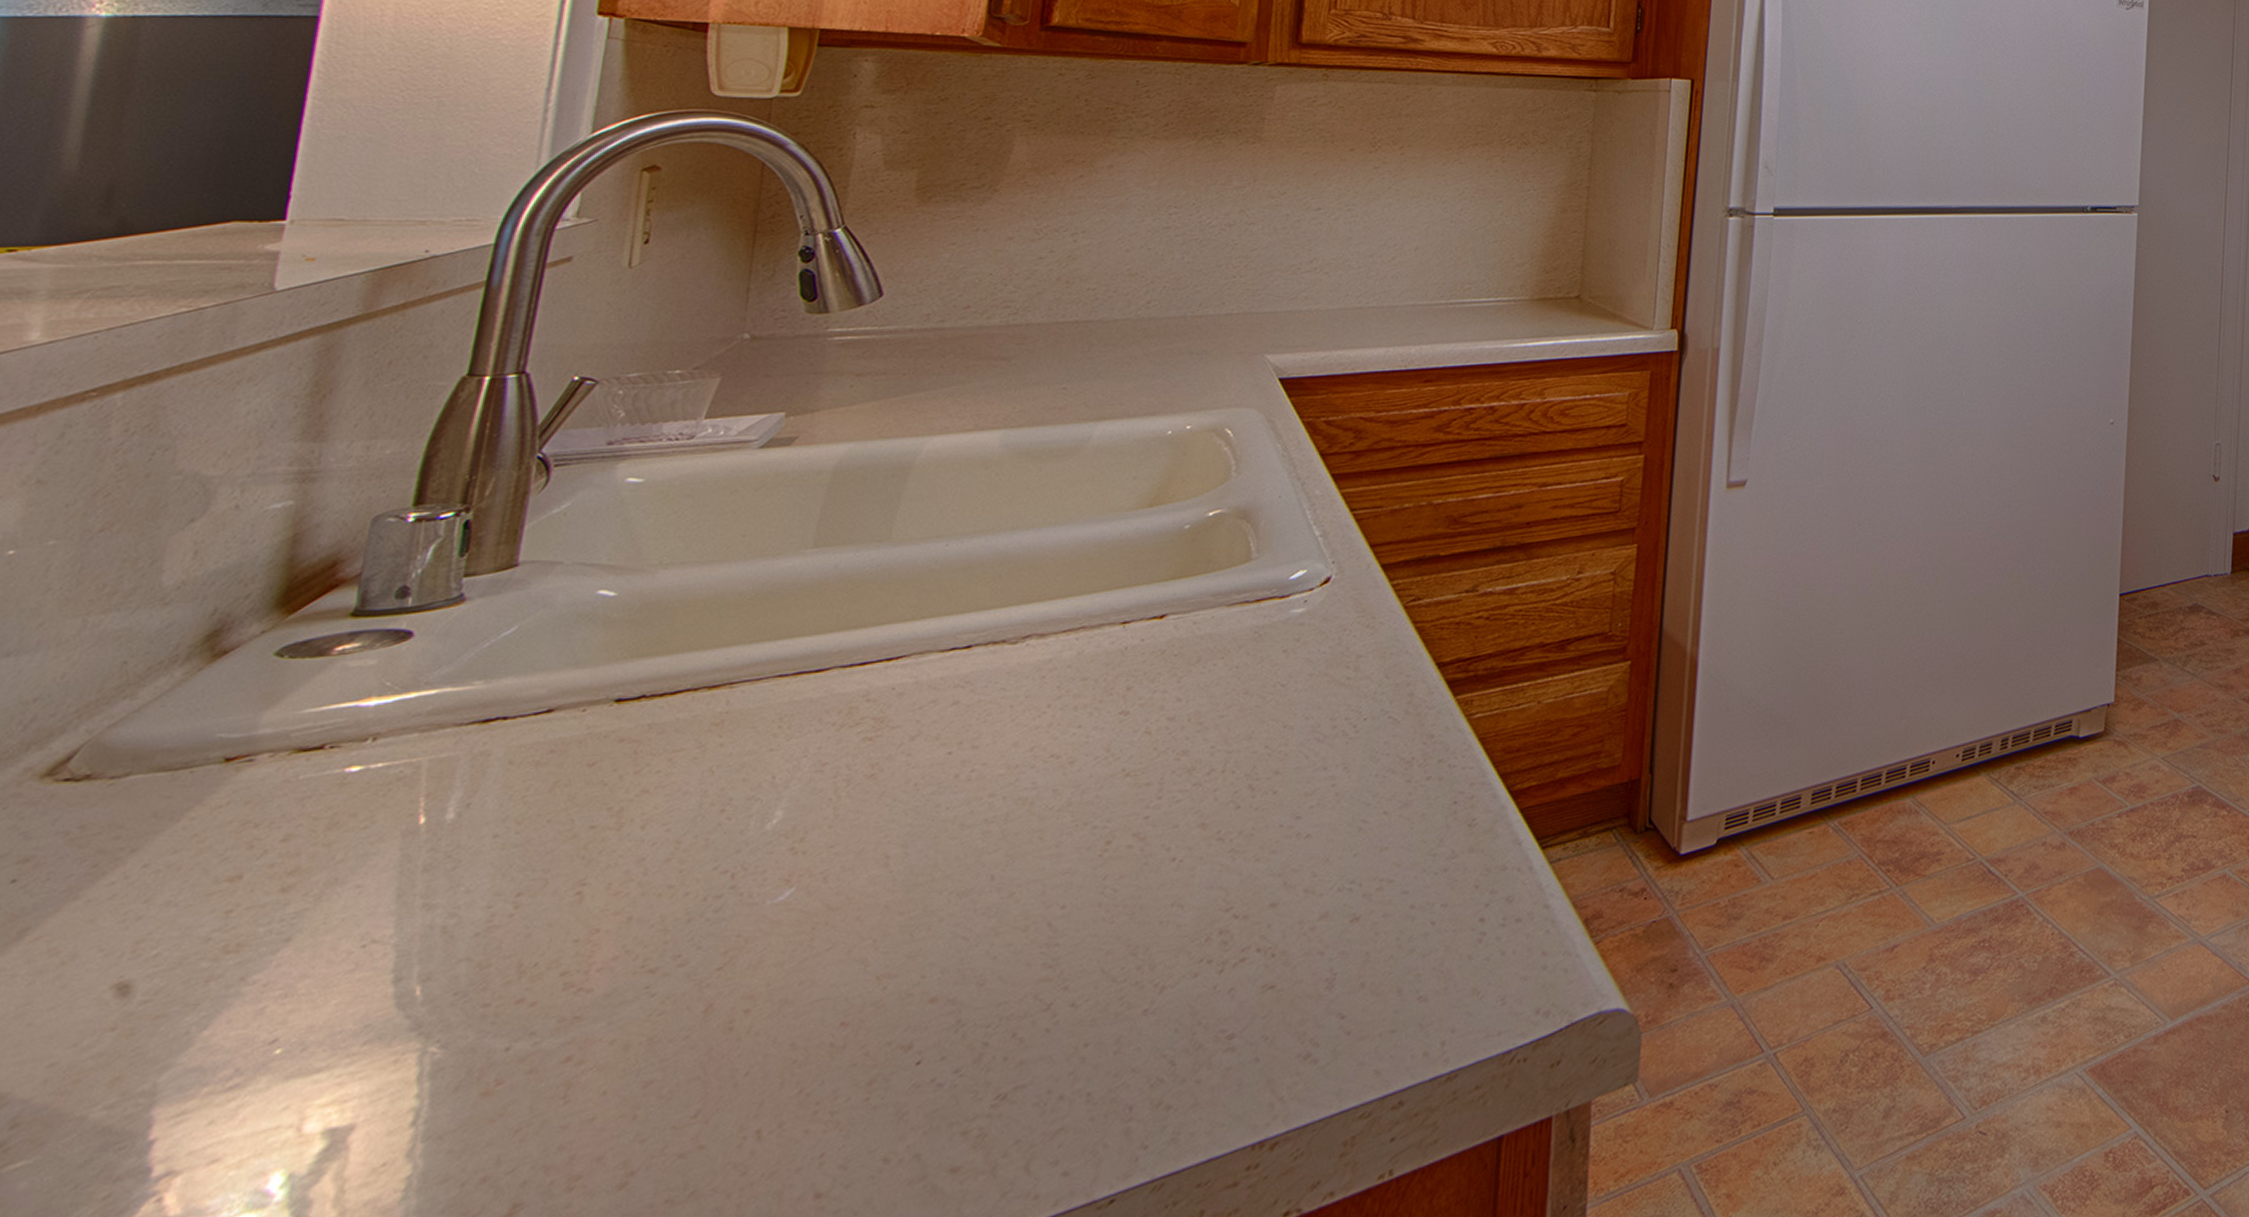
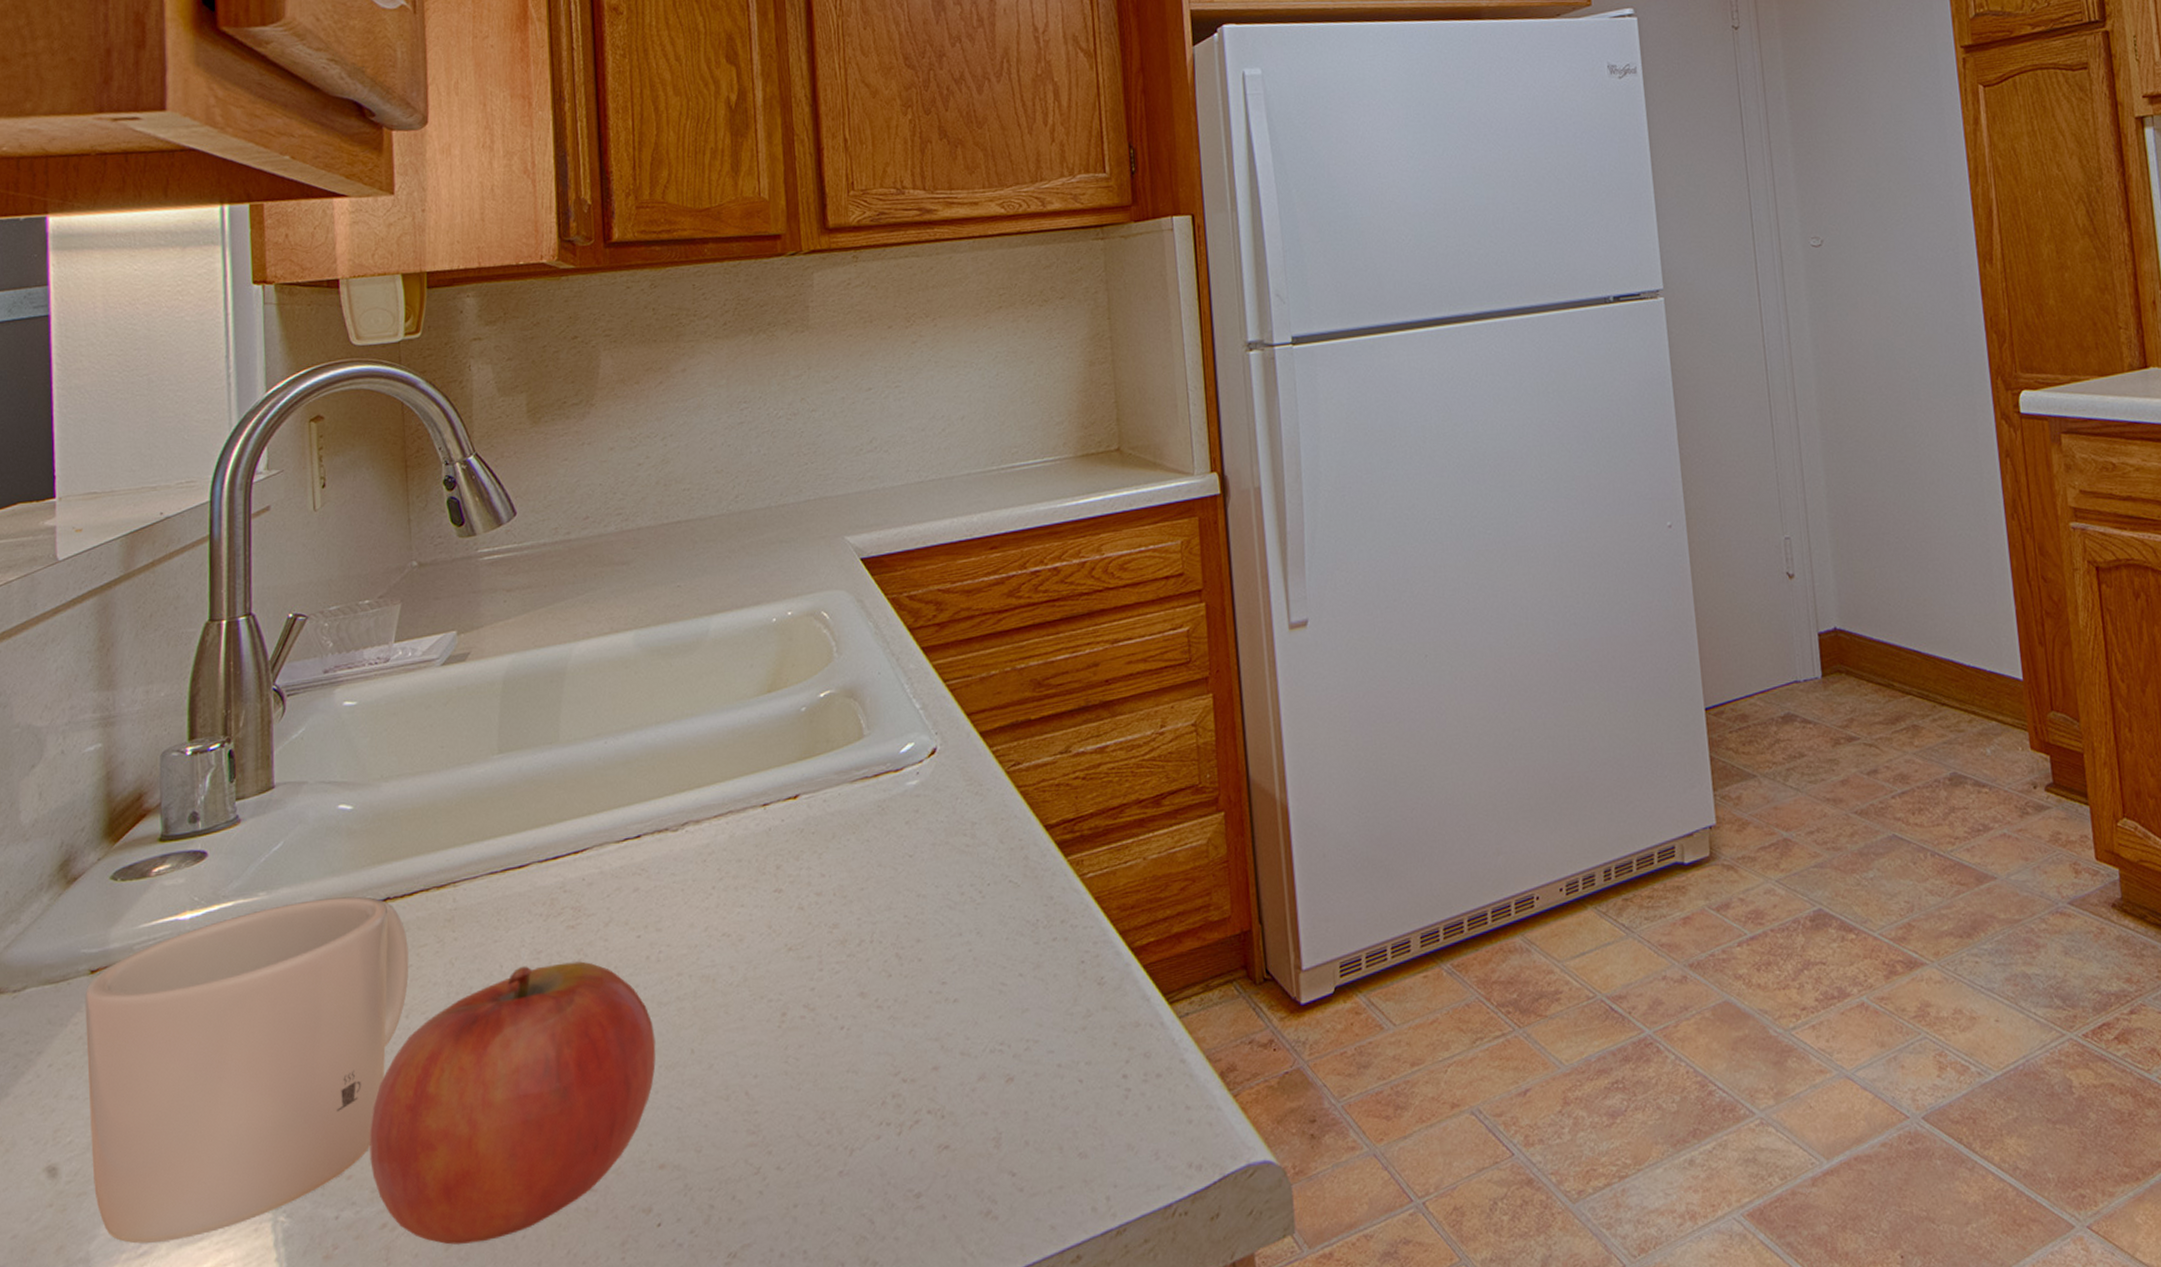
mug: none [179,692,660,1075] -> present [85,896,409,1244]
fruit: none [563,776,950,1082] -> present [369,961,656,1245]

